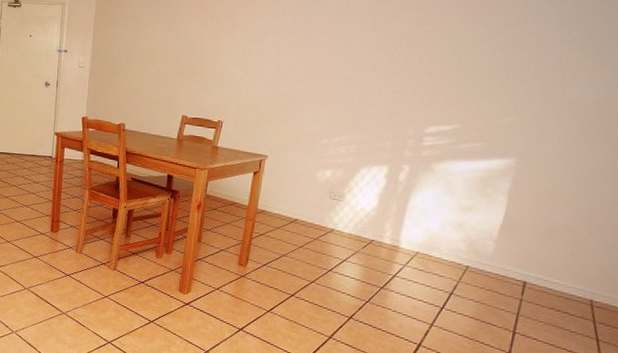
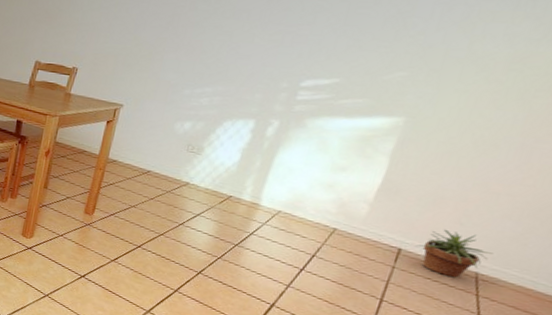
potted plant: none [538,260,603,307] -> present [415,229,494,278]

